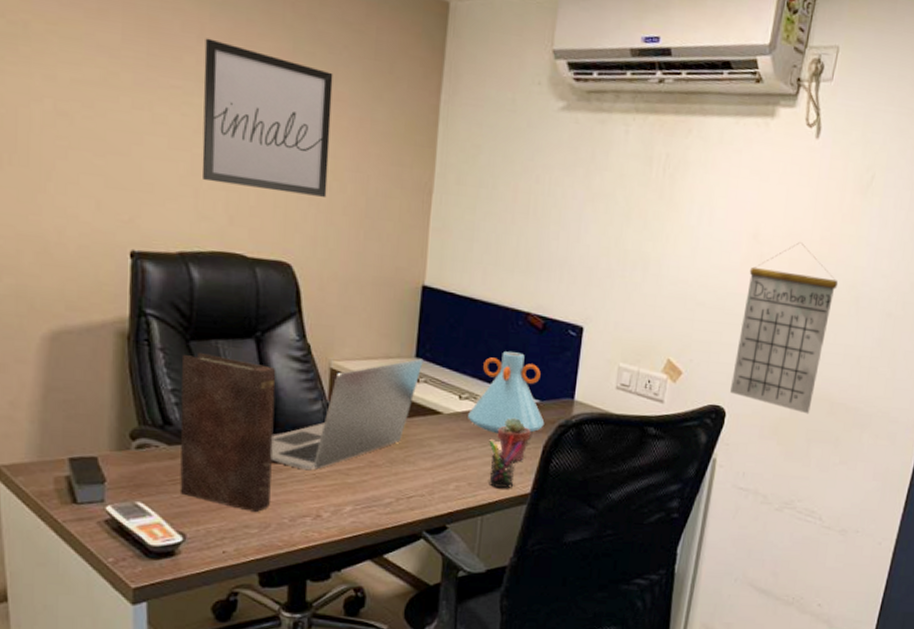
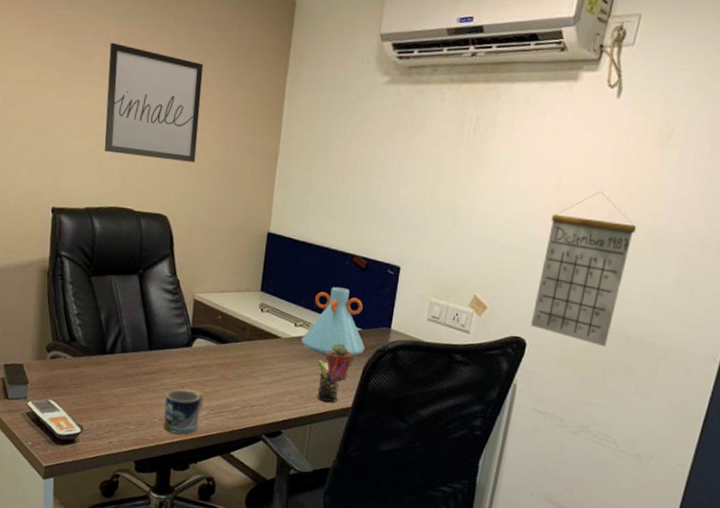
book: present [179,352,276,512] -> none [80,285,153,412]
laptop: present [270,358,424,471] -> none [147,292,267,381]
mug: none [294,481,348,537] -> present [163,389,204,434]

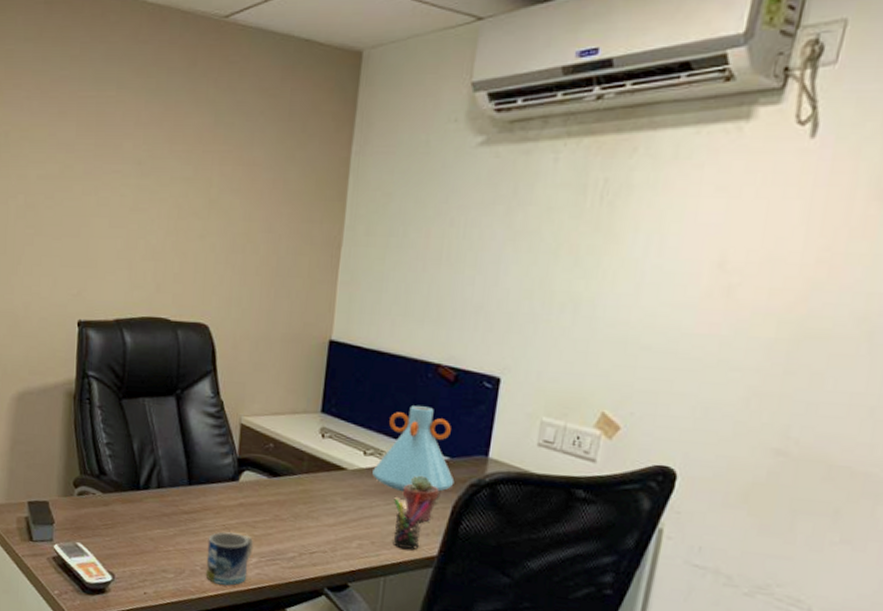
wall art: present [104,42,204,162] -> none [135,123,250,259]
calendar: present [531,191,637,347] -> none [683,268,842,480]

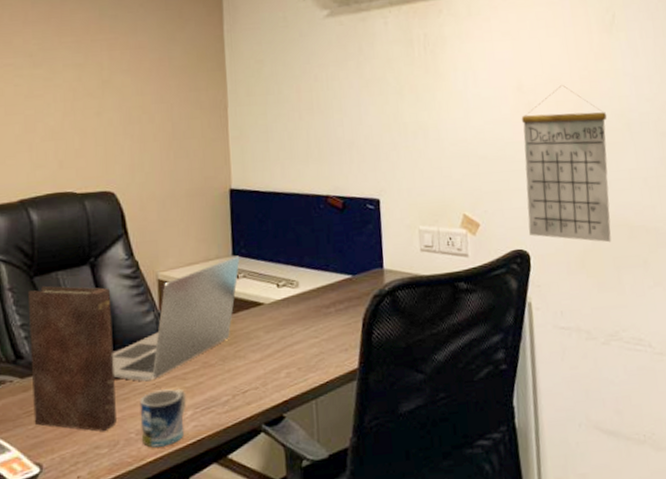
book: none [111,409,193,558] -> present [27,285,116,432]
laptop: none [186,413,329,522] -> present [112,255,240,382]
vase: present [372,406,455,493] -> none [288,234,360,315]
pen holder: present [393,493,431,551] -> none [311,312,343,369]
potted succulent: present [402,475,439,522] -> none [317,296,349,339]
calendar: none [683,268,842,480] -> present [521,85,612,243]

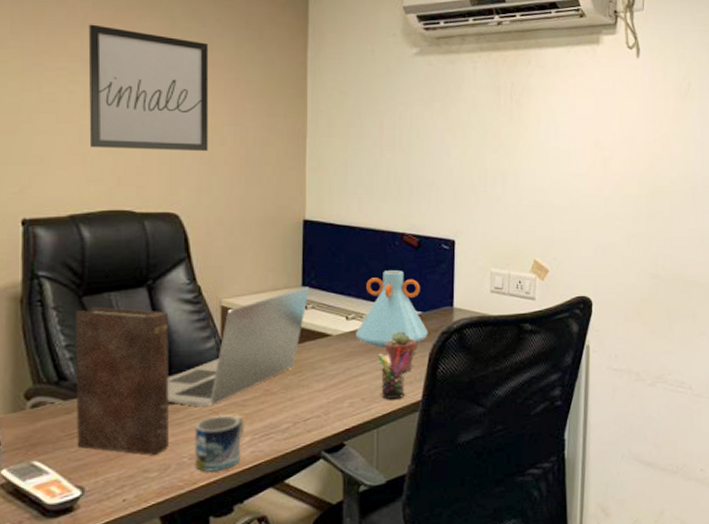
wall art: none [29,21,138,136] -> present [88,24,209,151]
vase: none [288,234,360,315] -> present [356,270,428,349]
pen holder: none [311,312,343,369] -> present [378,346,410,400]
potted succulent: none [317,296,349,339] -> present [385,331,417,371]
calendar: present [521,85,612,243] -> none [593,145,674,294]

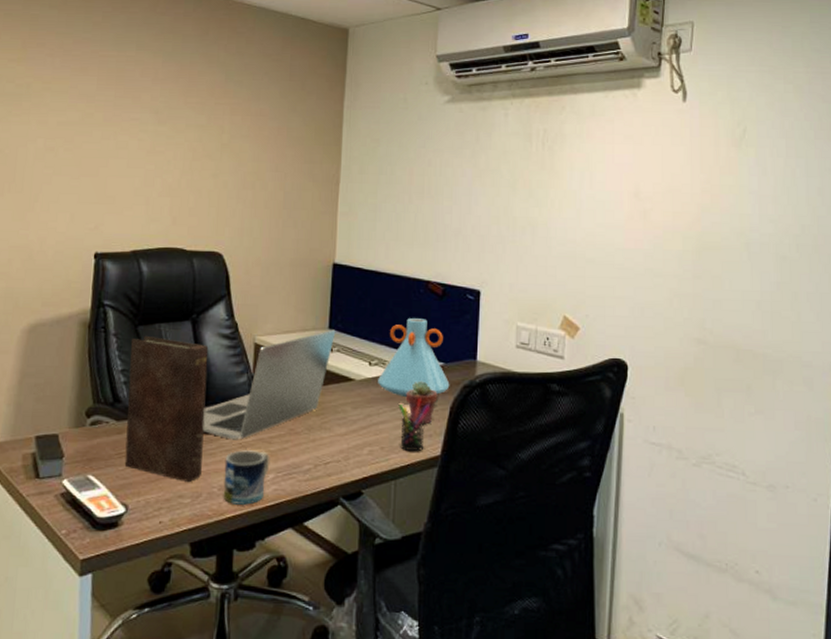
wall art: present [88,24,209,151] -> none [152,79,257,195]

